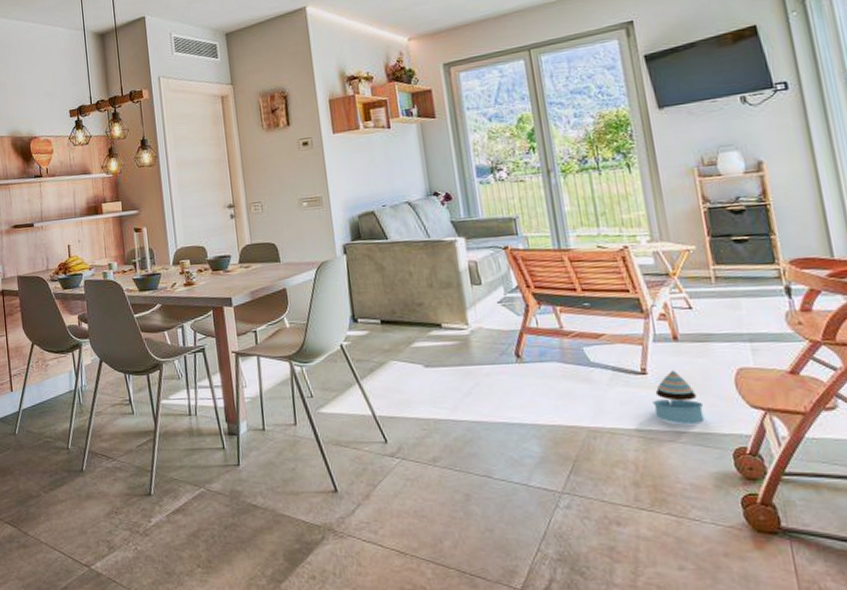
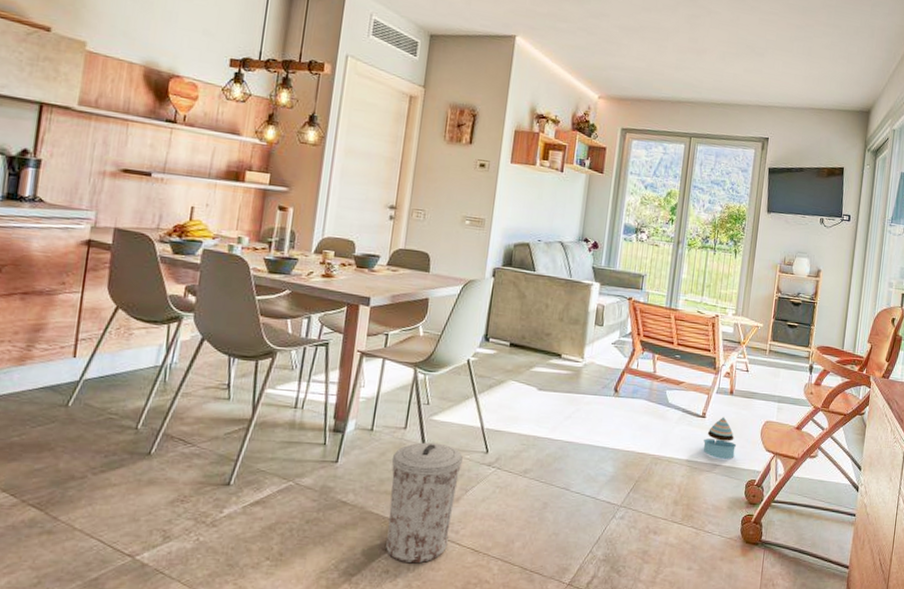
trash can: none [289,437,369,568] -> present [386,442,463,564]

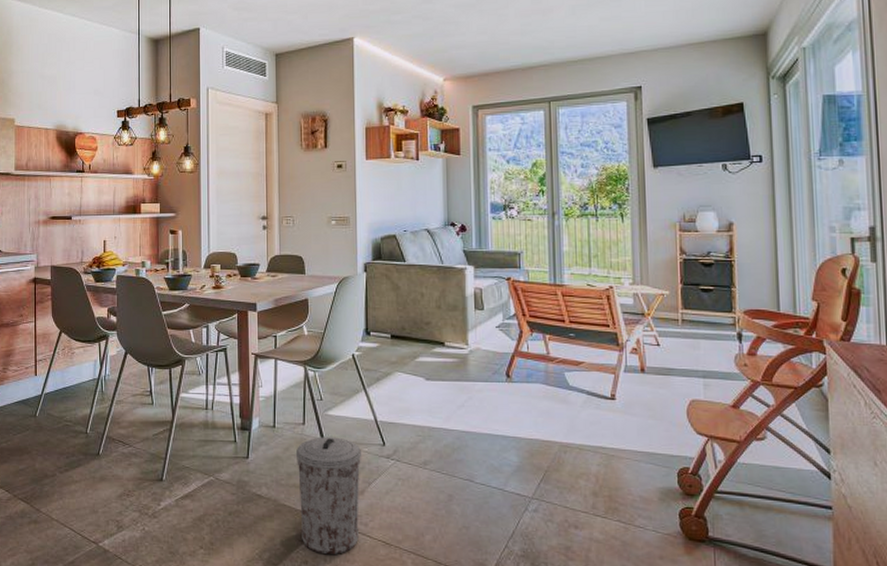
stacking toy: present [703,417,737,459] -> none [617,398,659,445]

